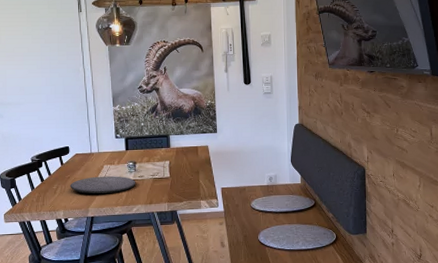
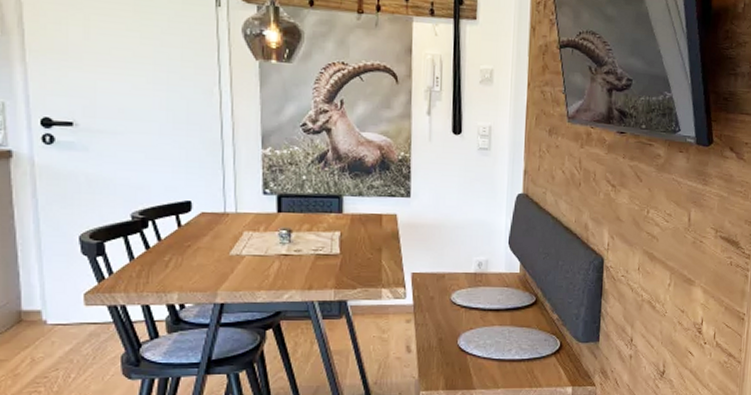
plate: present [70,176,136,194] -> none [190,246,290,271]

